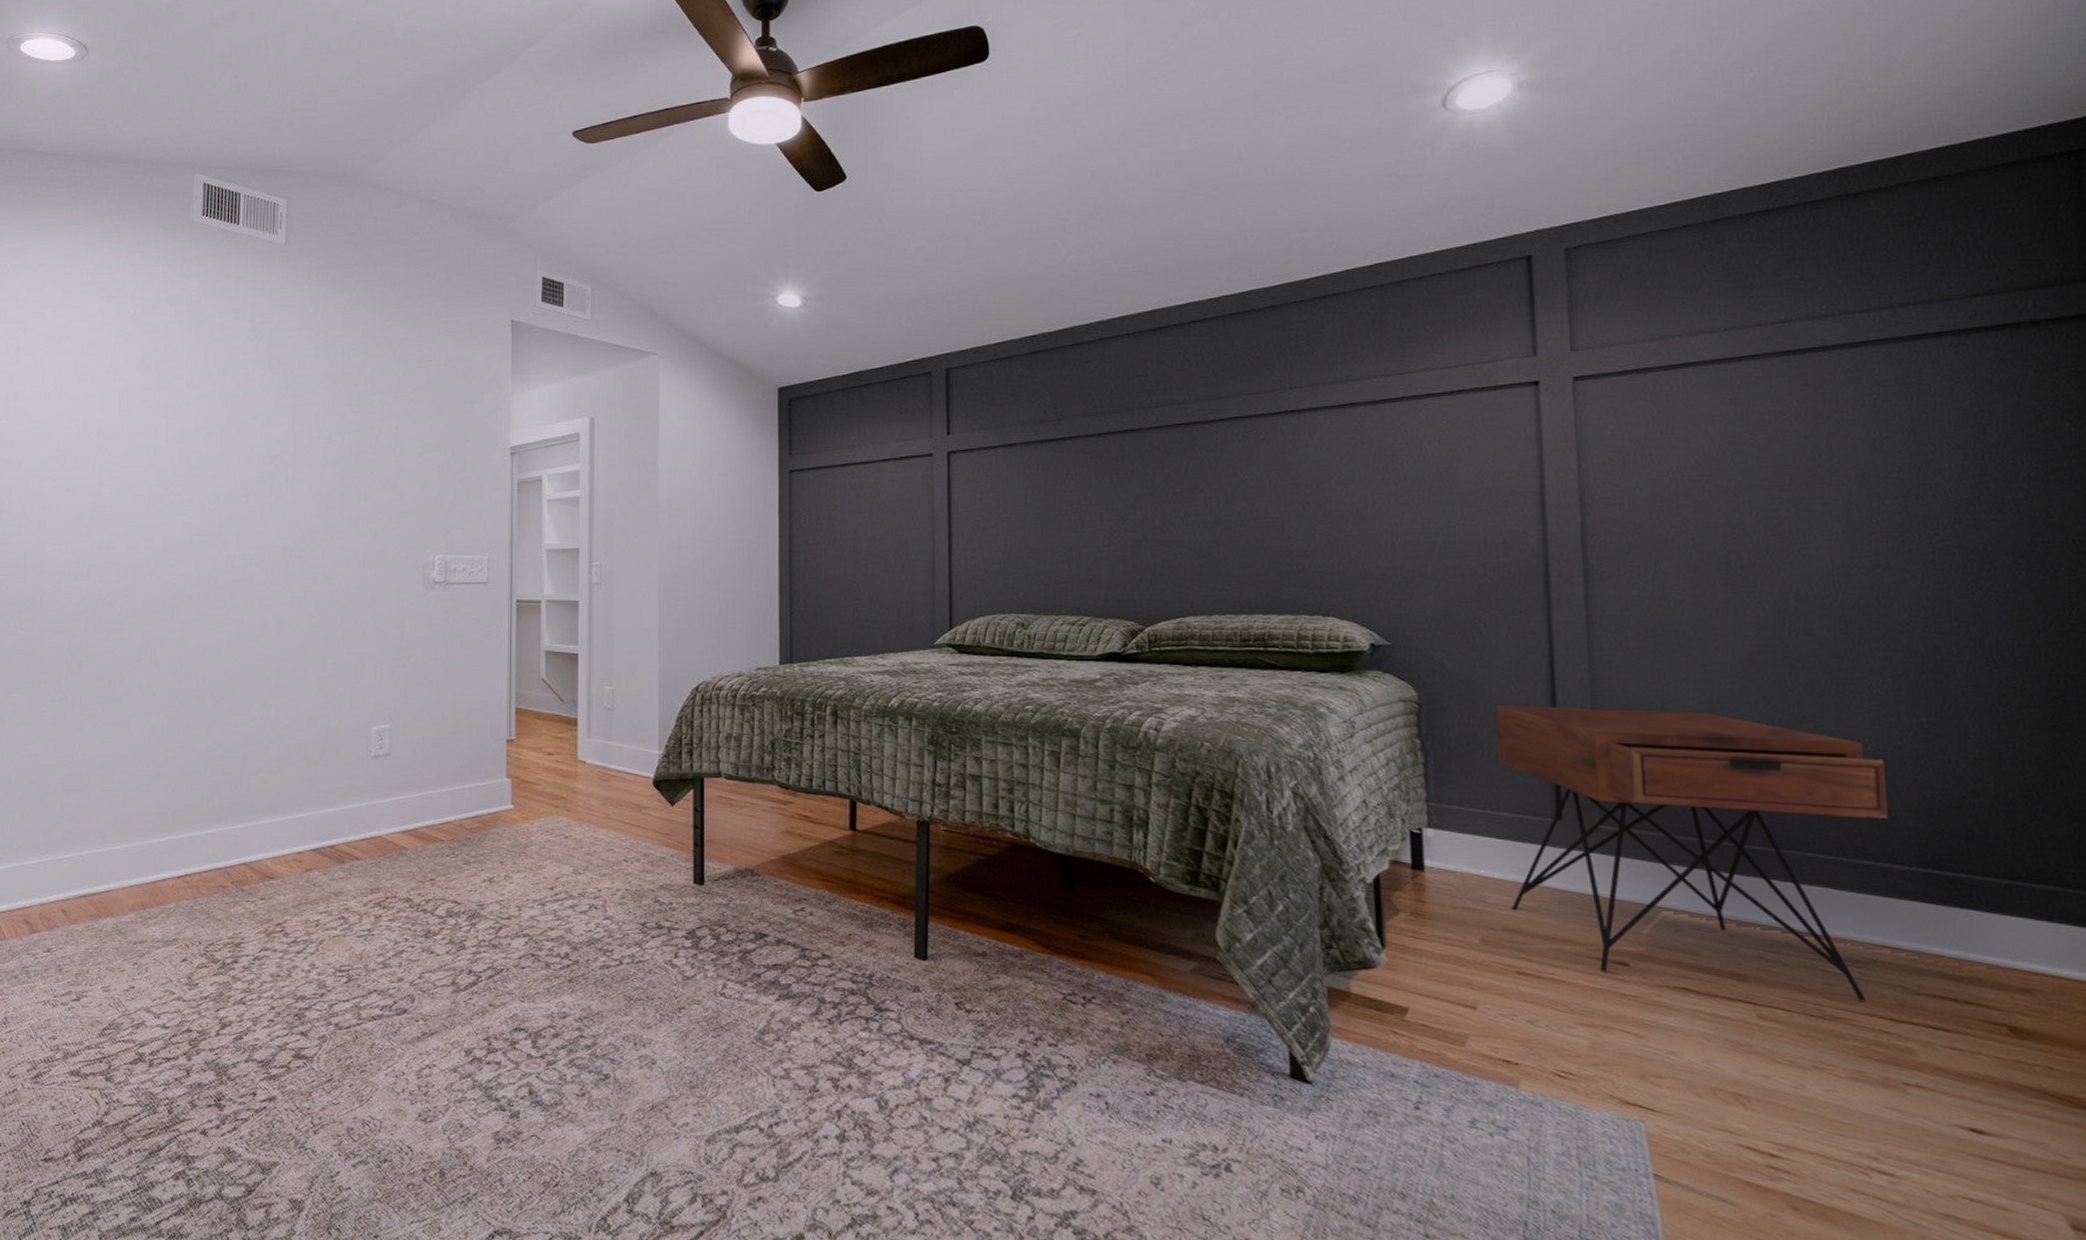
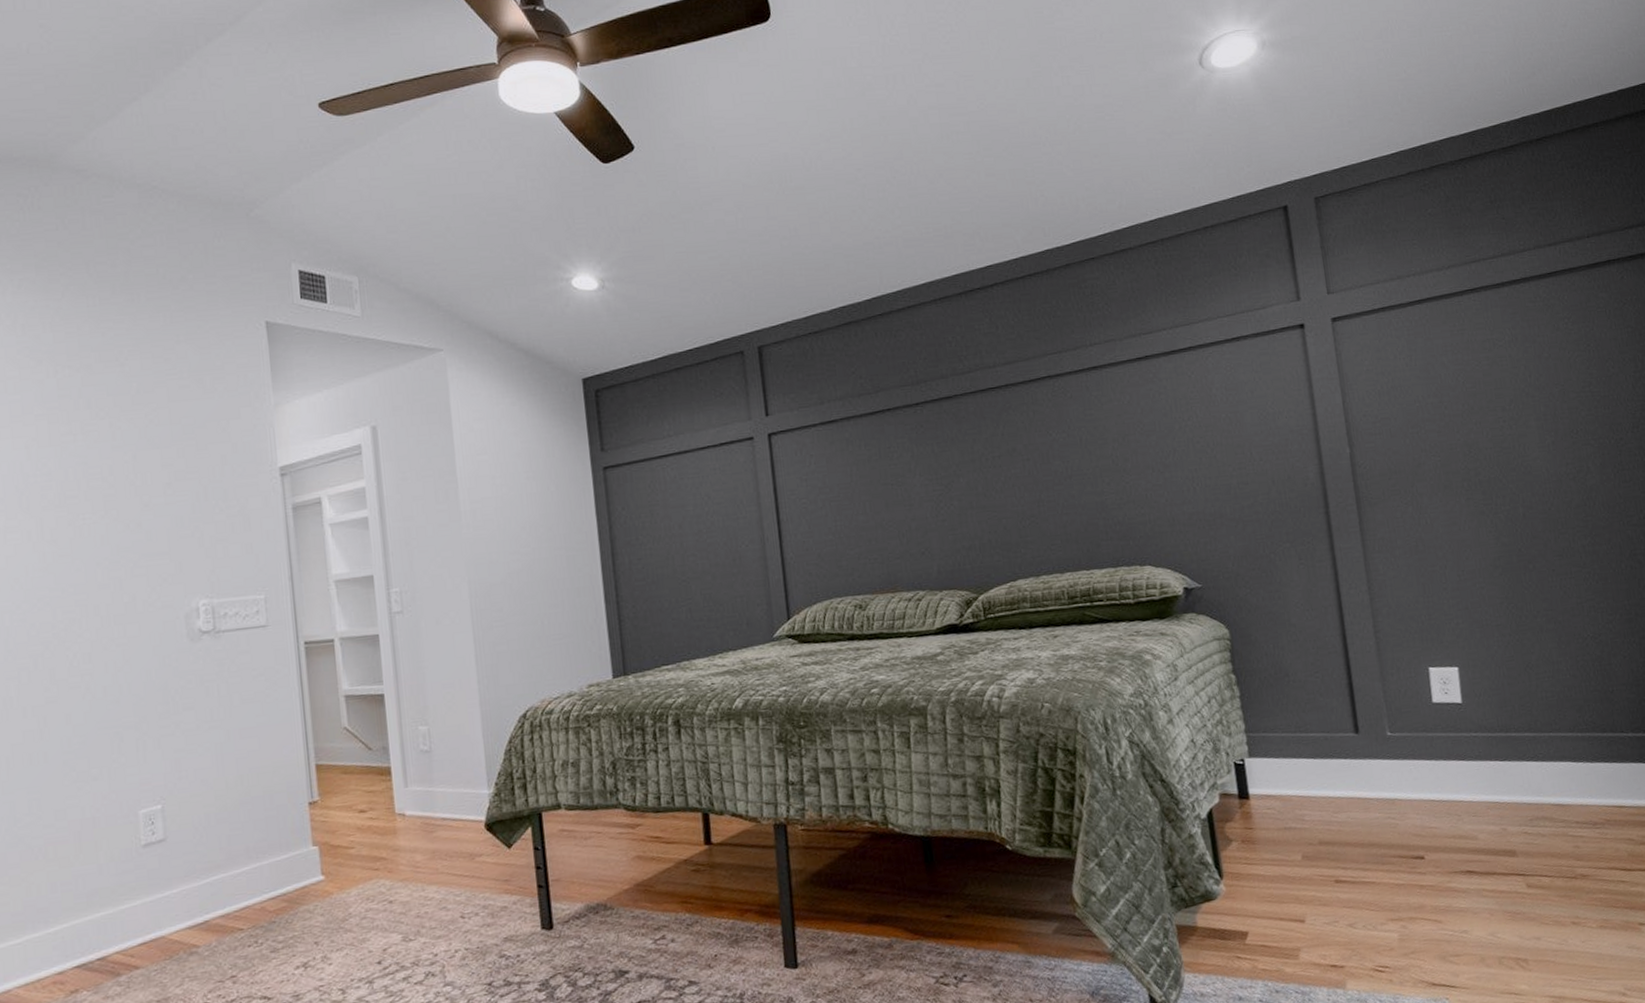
nightstand: present [1496,705,1888,1001] -> none [1296,618,1608,868]

